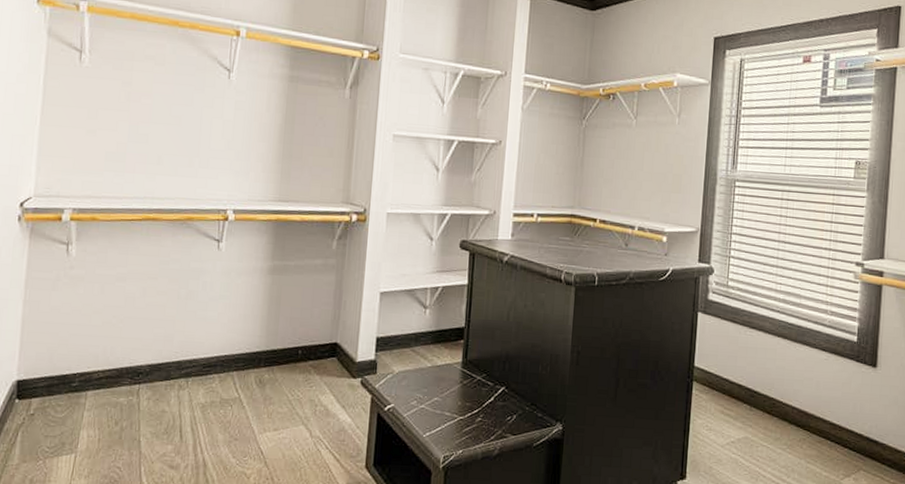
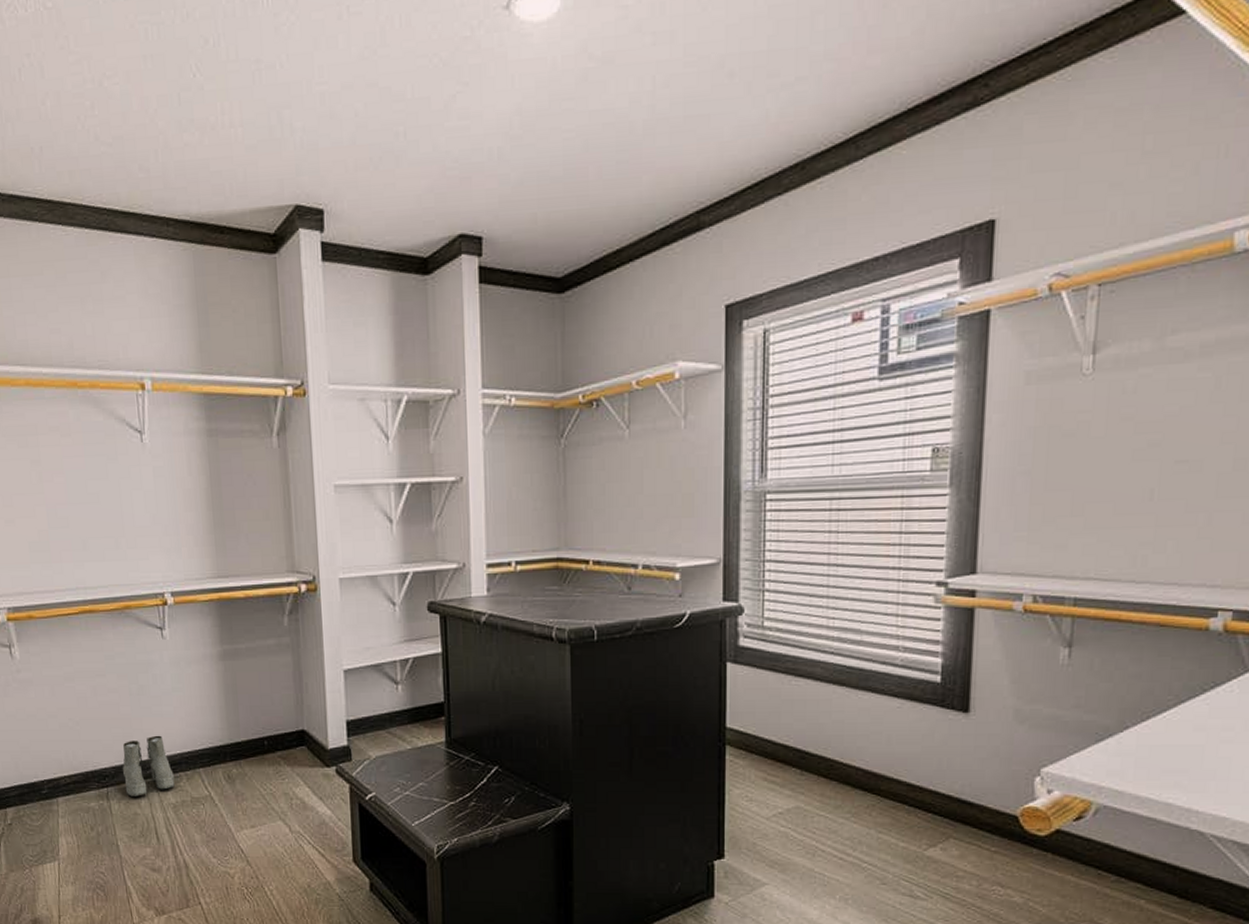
boots: none [157,338,208,395] -> present [122,735,175,797]

